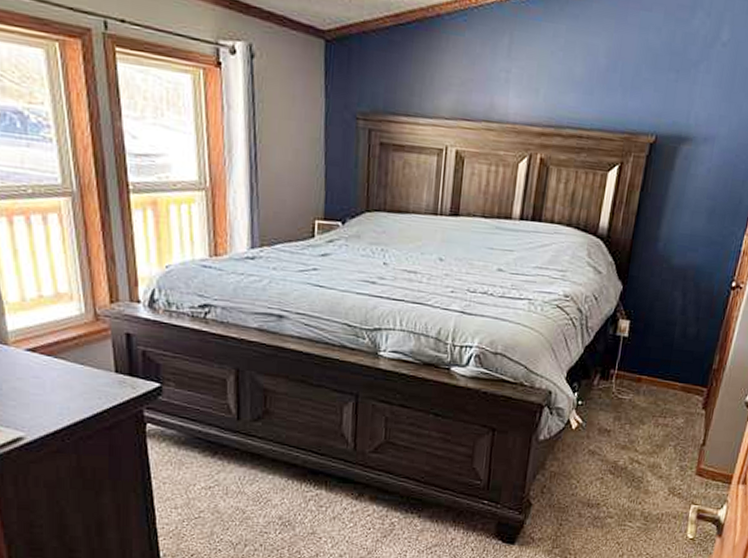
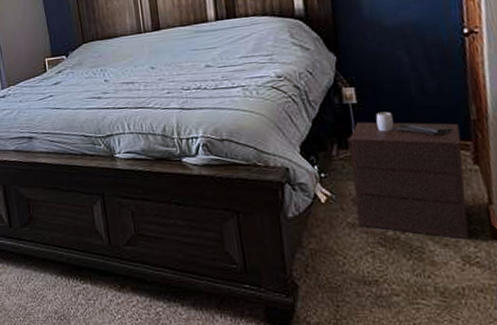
nightstand: none [597,349,702,474] -> present [349,112,469,240]

